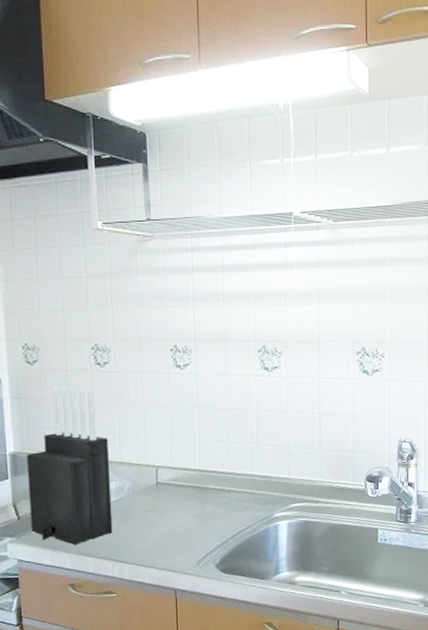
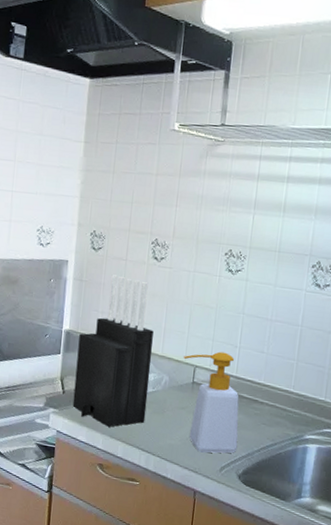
soap bottle: none [143,448,211,551] -> present [184,351,239,454]

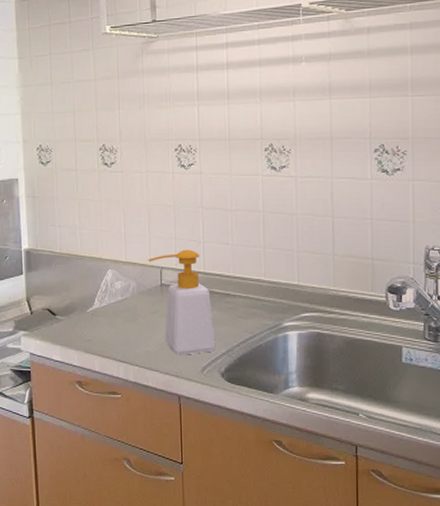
knife block: present [72,274,154,427] -> none [39,186,118,342]

